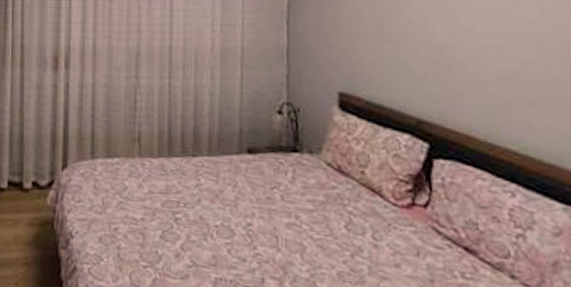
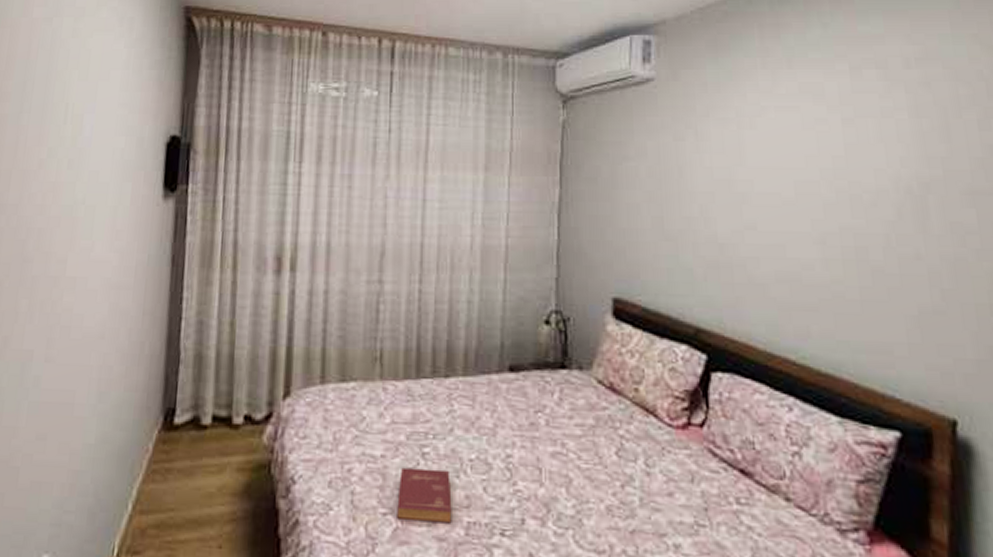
book: none [155,229,201,278] -> present [397,467,452,524]

